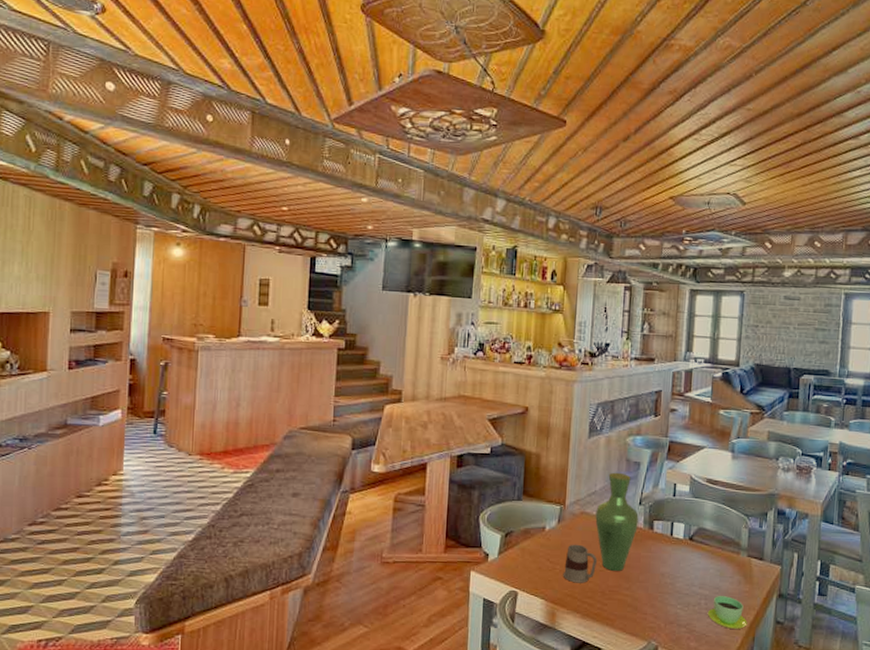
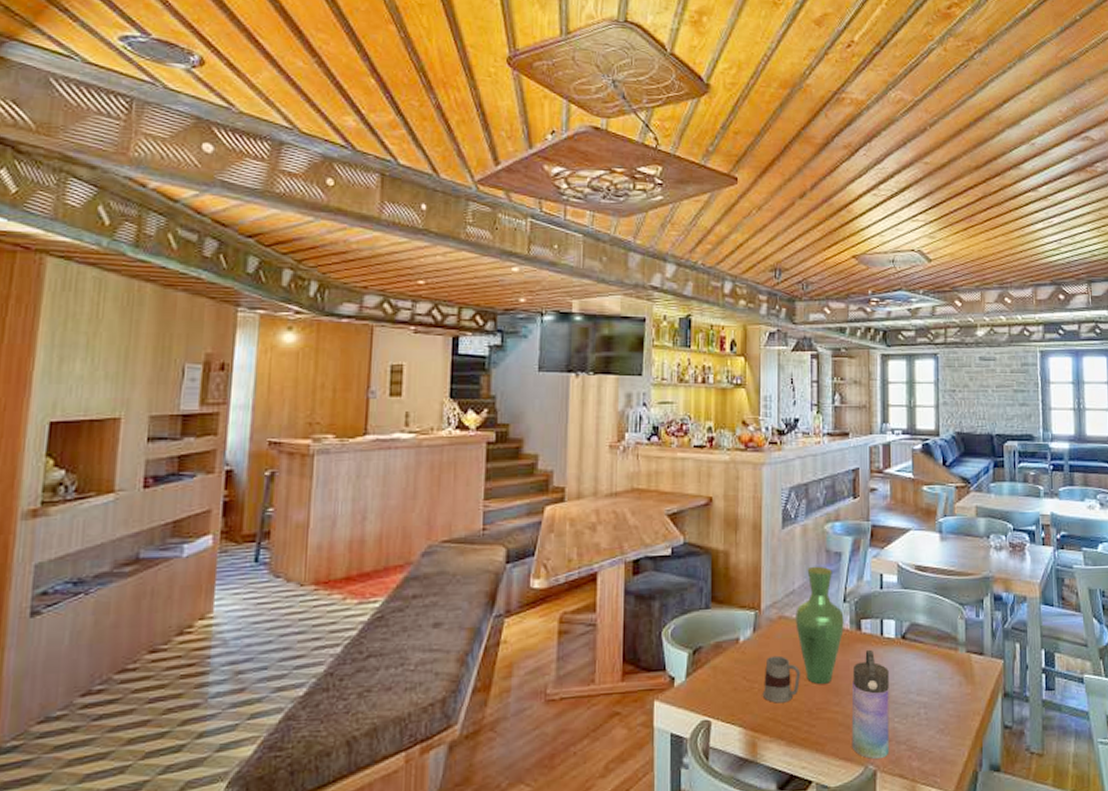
water bottle: none [638,546,675,637] -> present [851,649,890,760]
cup: present [707,595,747,629] -> none [928,700,973,741]

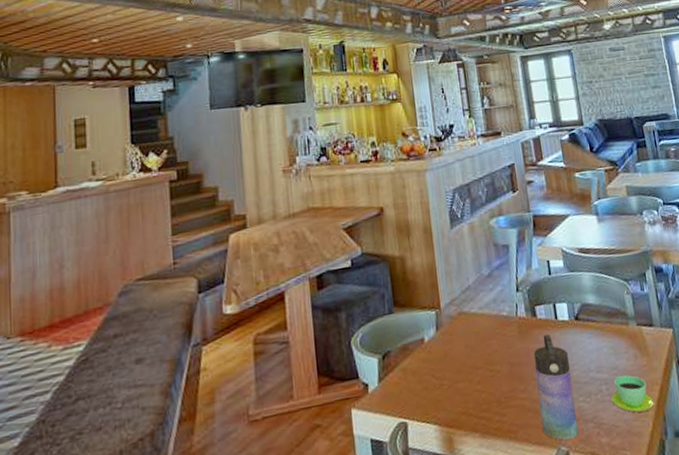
mug: present [762,655,800,703] -> none [451,350,486,397]
vase: present [796,566,844,685] -> none [473,260,521,374]
cup: none [928,700,973,741] -> present [611,375,654,413]

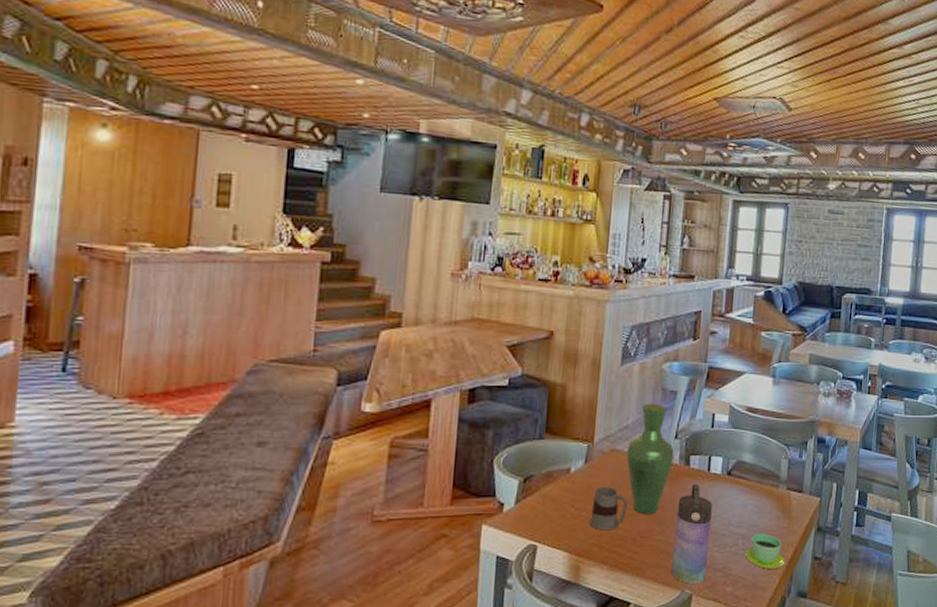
mug: none [451,350,486,397] -> present [589,486,627,531]
vase: none [473,260,521,374] -> present [626,403,674,515]

